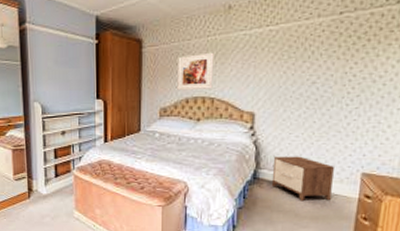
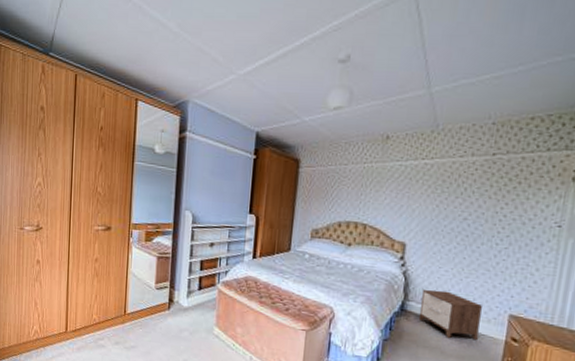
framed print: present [177,52,214,90] -> none [330,178,370,215]

